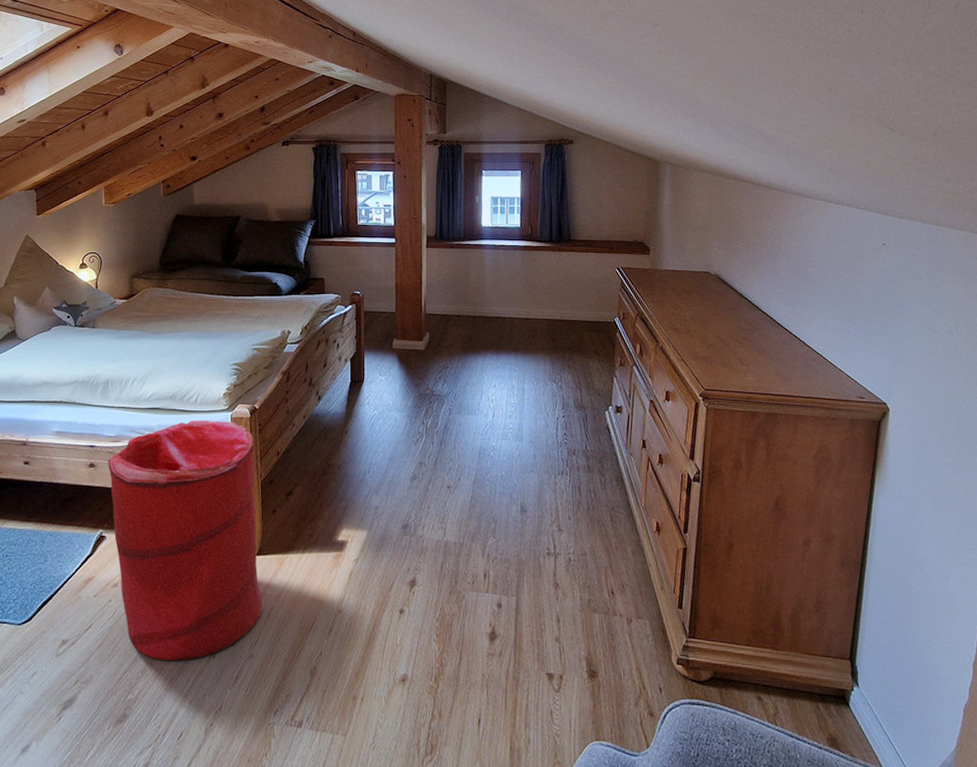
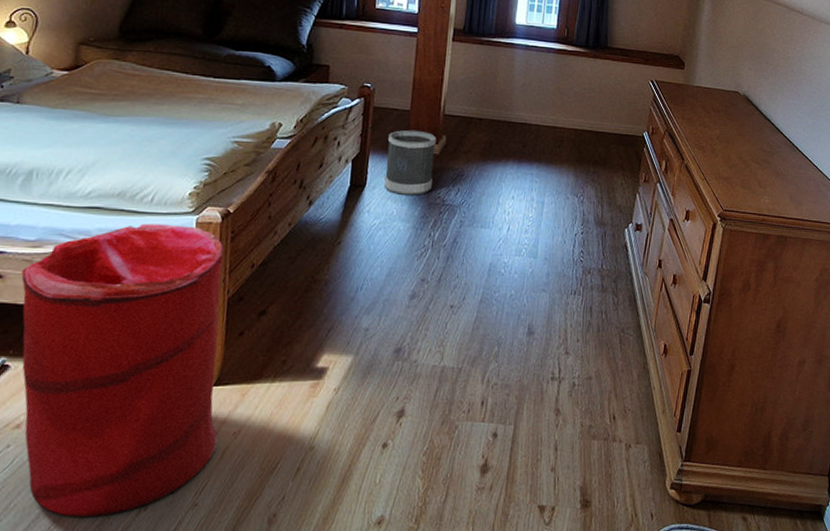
wastebasket: none [379,329,421,388] -> present [384,130,436,195]

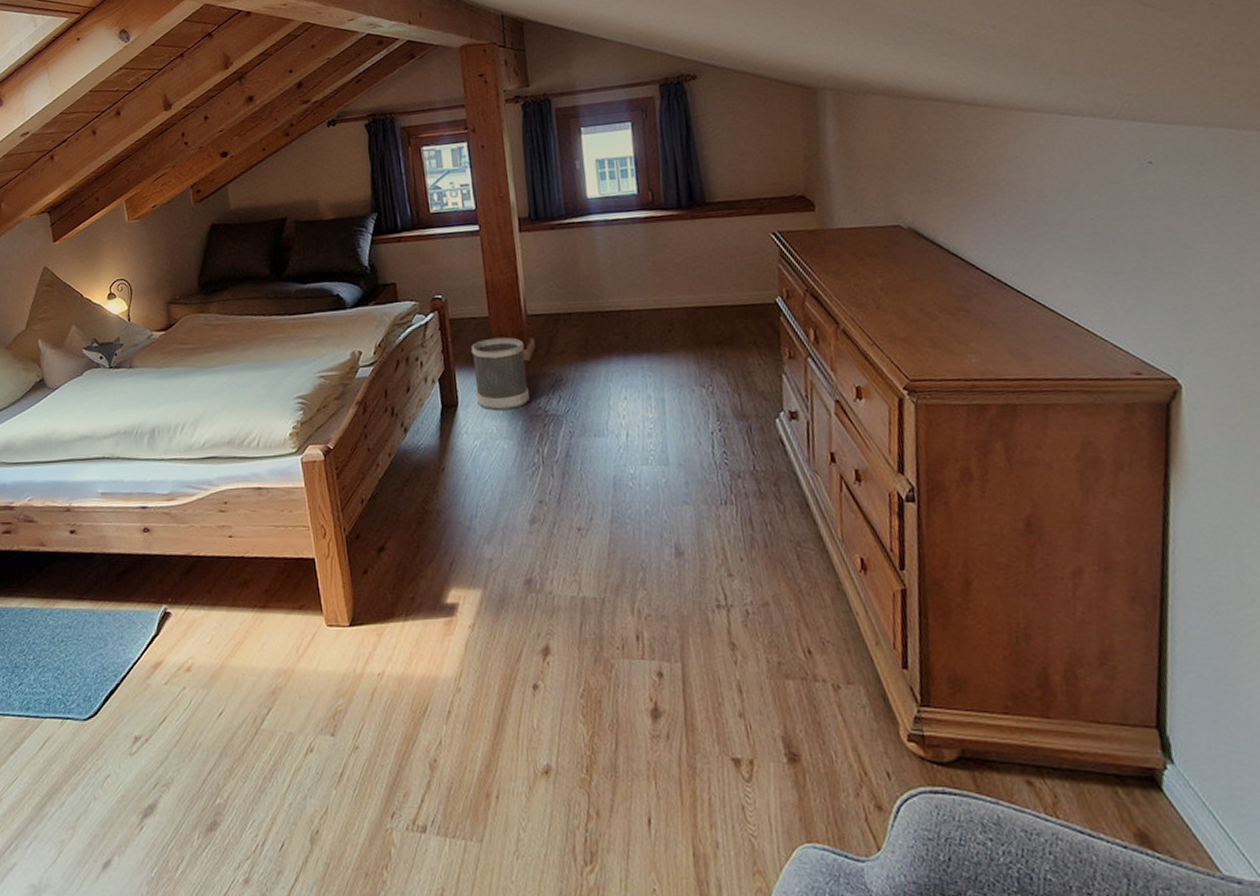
laundry hamper: present [21,223,224,517] -> none [164,466,365,757]

